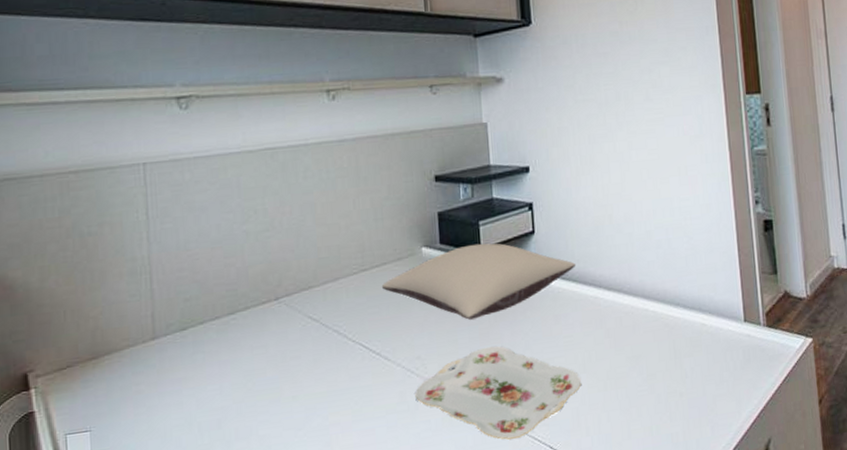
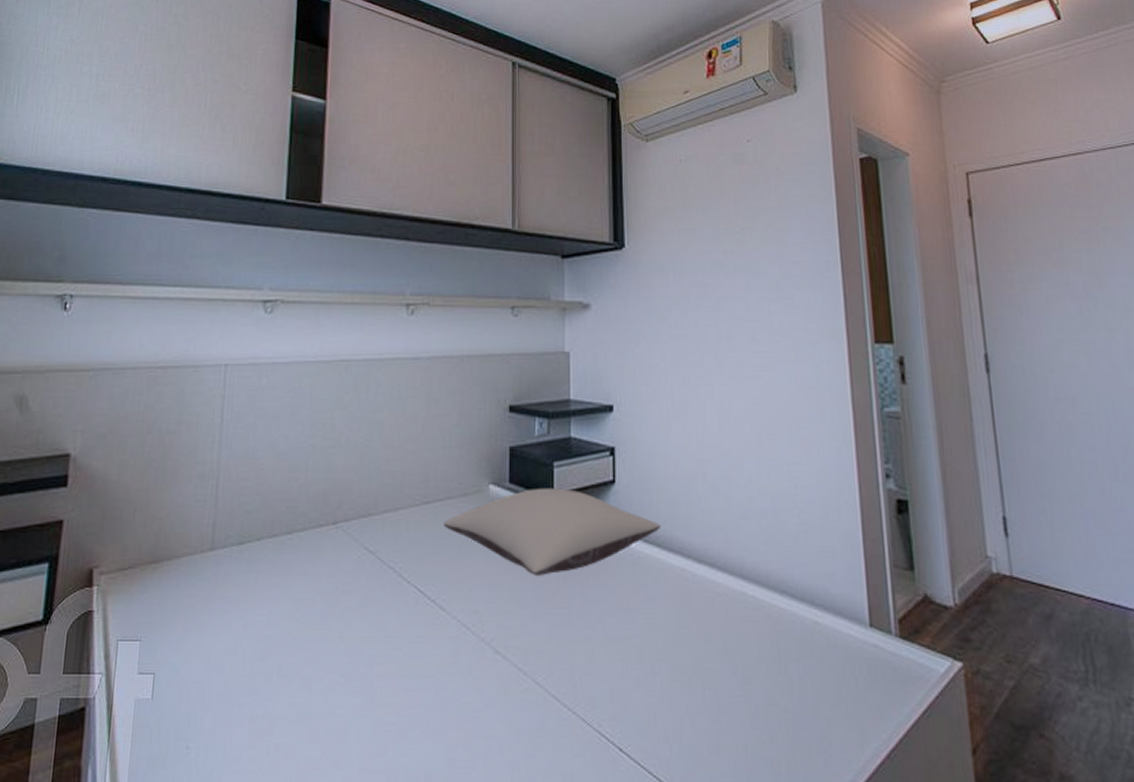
serving tray: present [415,345,582,440] -> none [469,611,662,730]

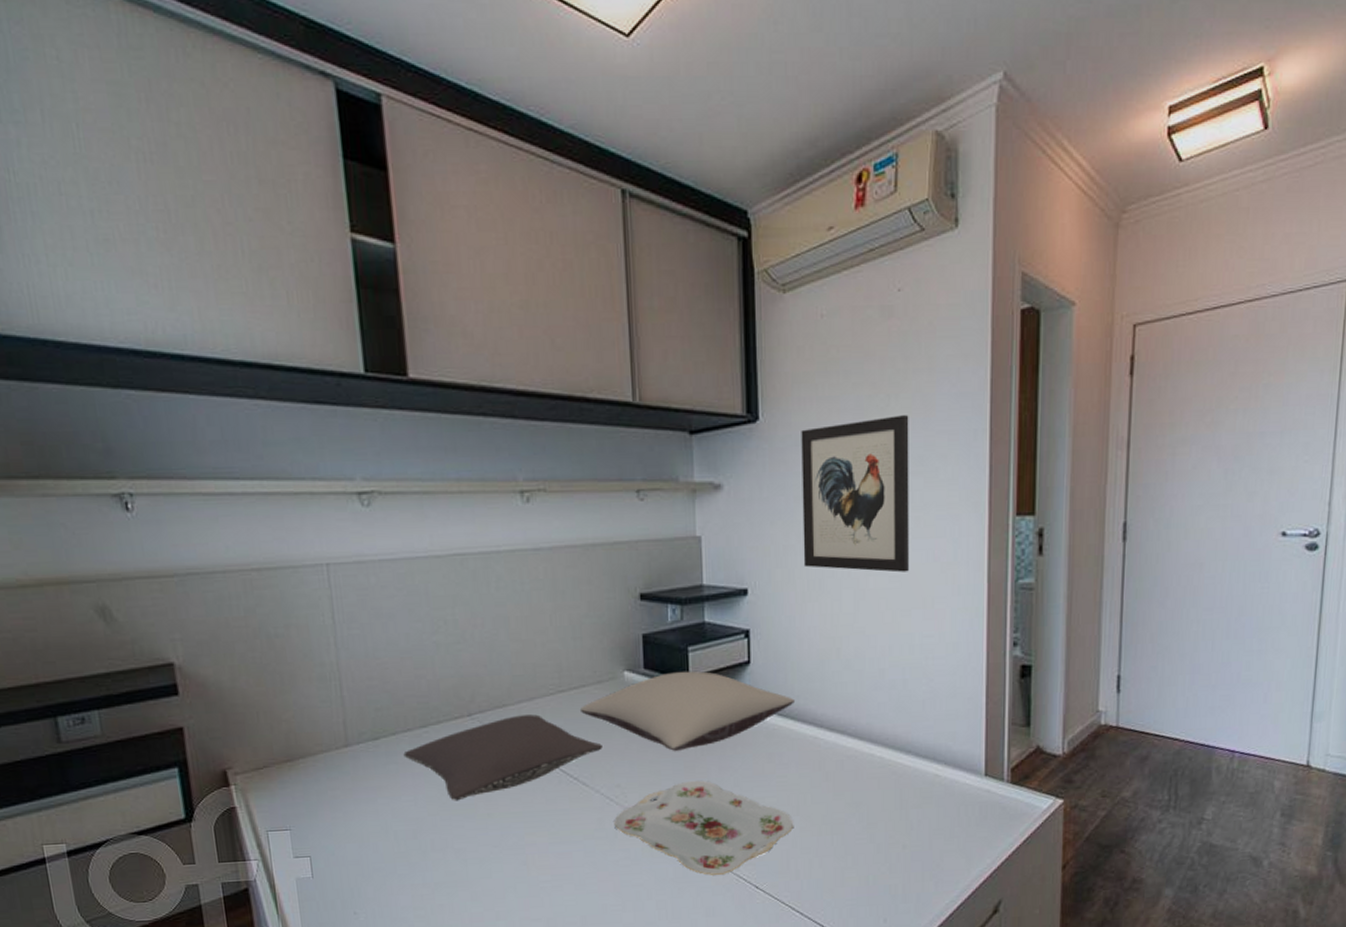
pillow: none [265,526,463,619] -> present [403,714,602,801]
serving tray: none [469,611,662,730] -> present [614,780,794,875]
wall art: none [663,247,772,395] -> present [801,415,909,573]

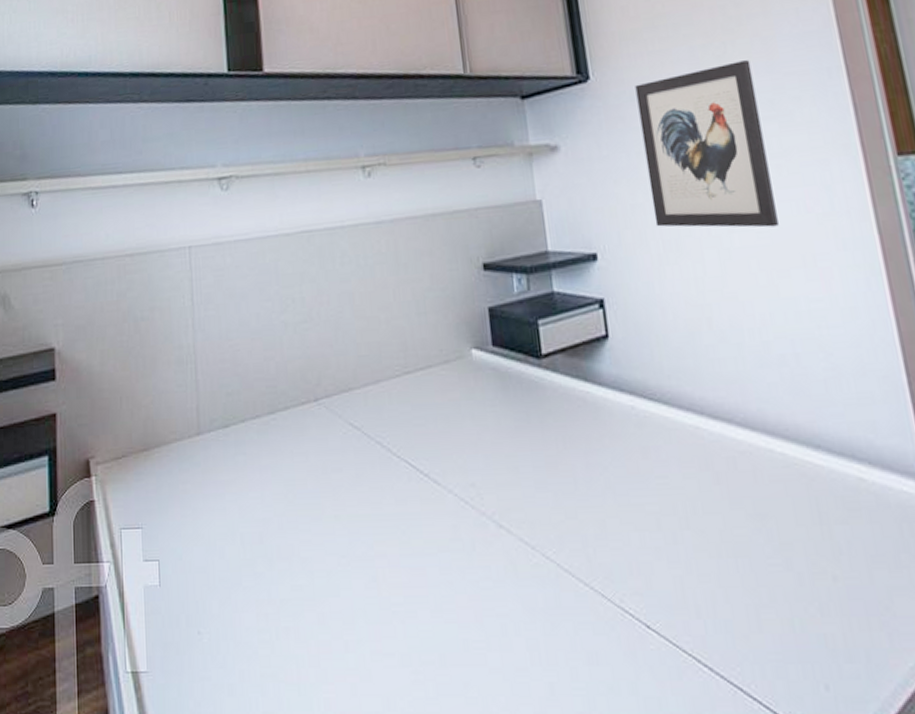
pillow: present [403,714,602,801] -> none [252,399,453,500]
pillow: present [579,671,794,751] -> none [427,347,666,443]
serving tray: present [614,780,794,875] -> none [470,479,685,607]

